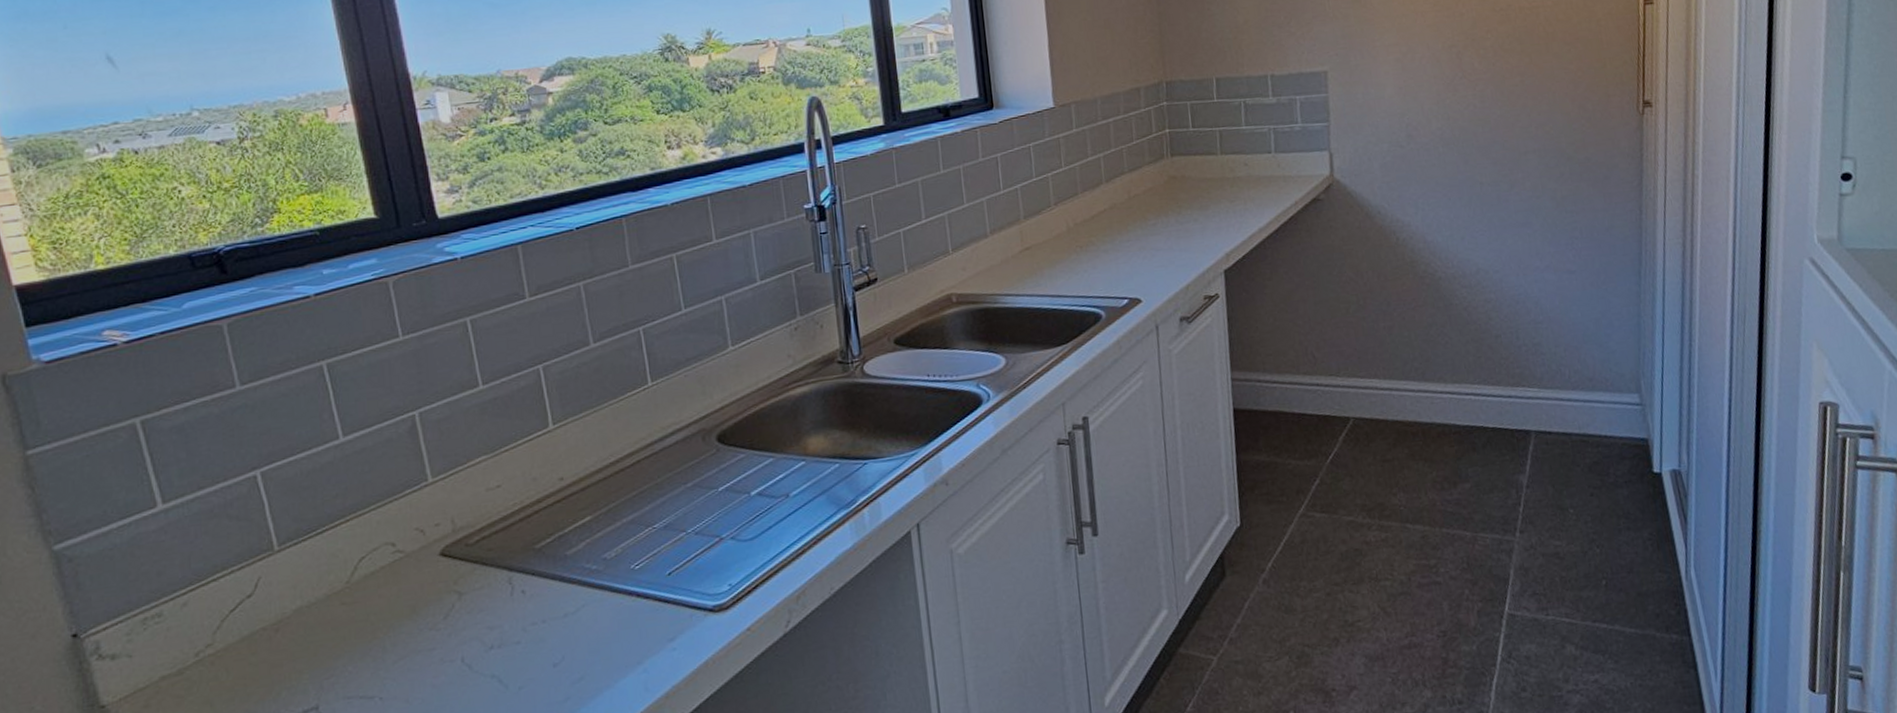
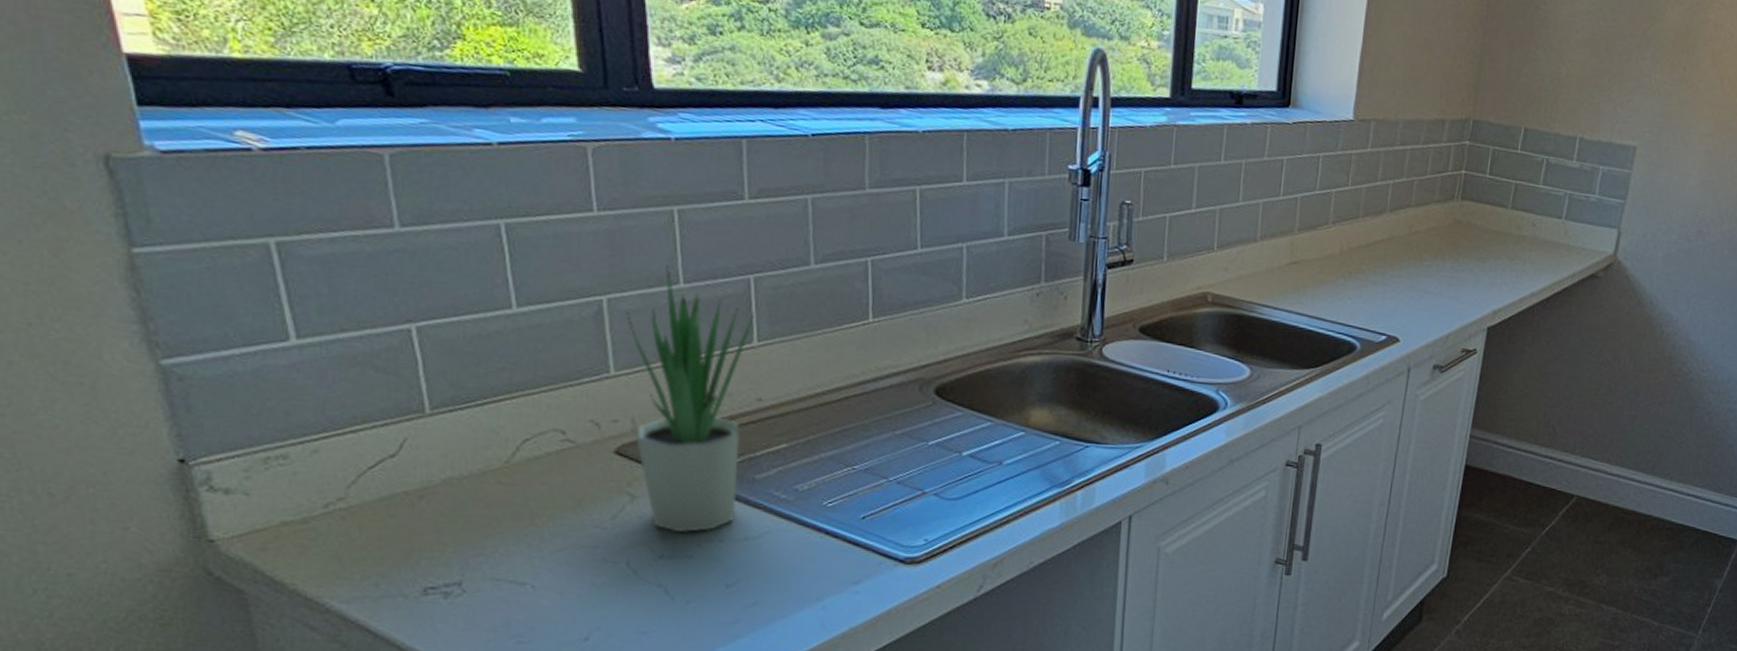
potted plant: none [436,371,554,621] -> present [625,264,755,532]

